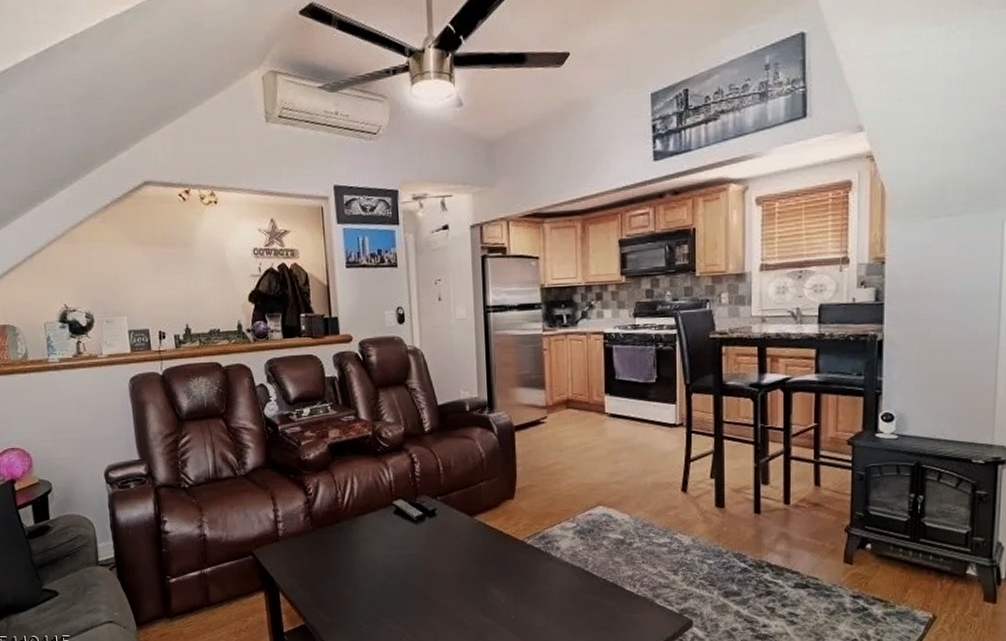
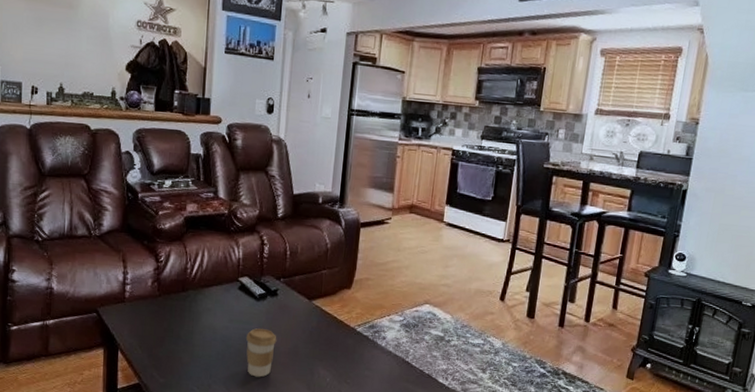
coffee cup: none [408,553,442,606] -> present [245,328,277,377]

